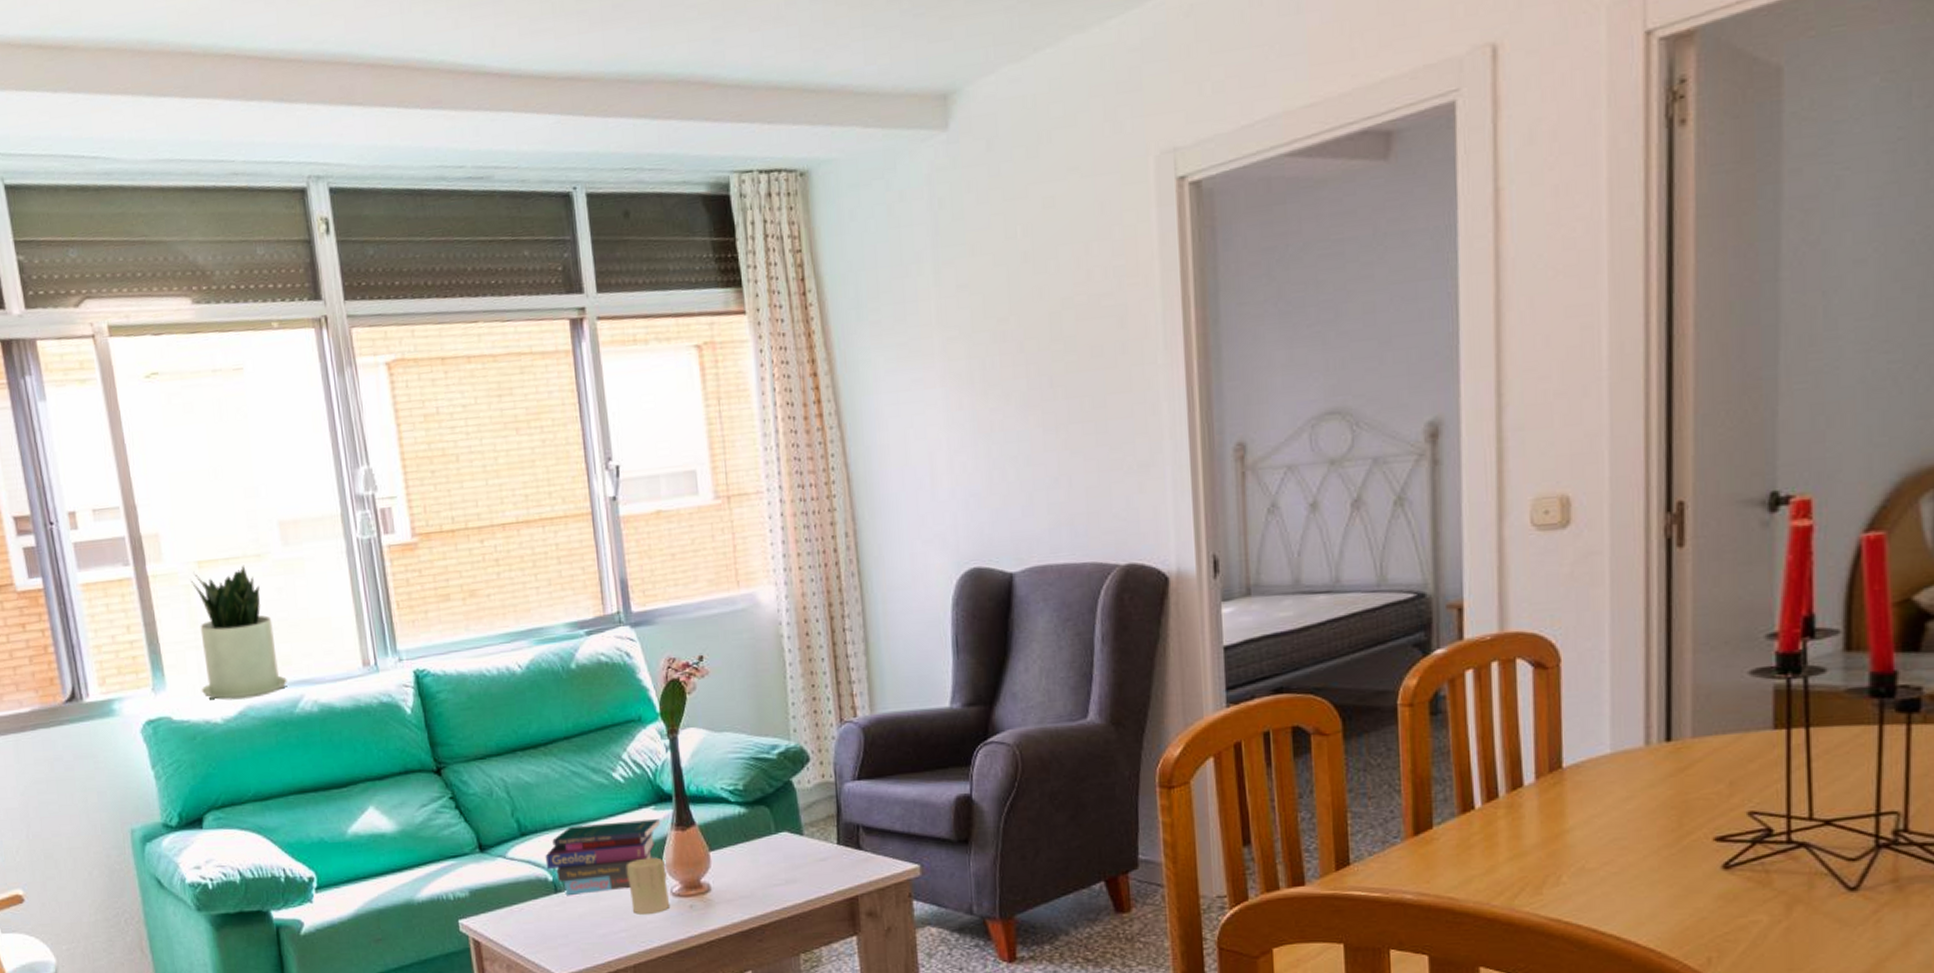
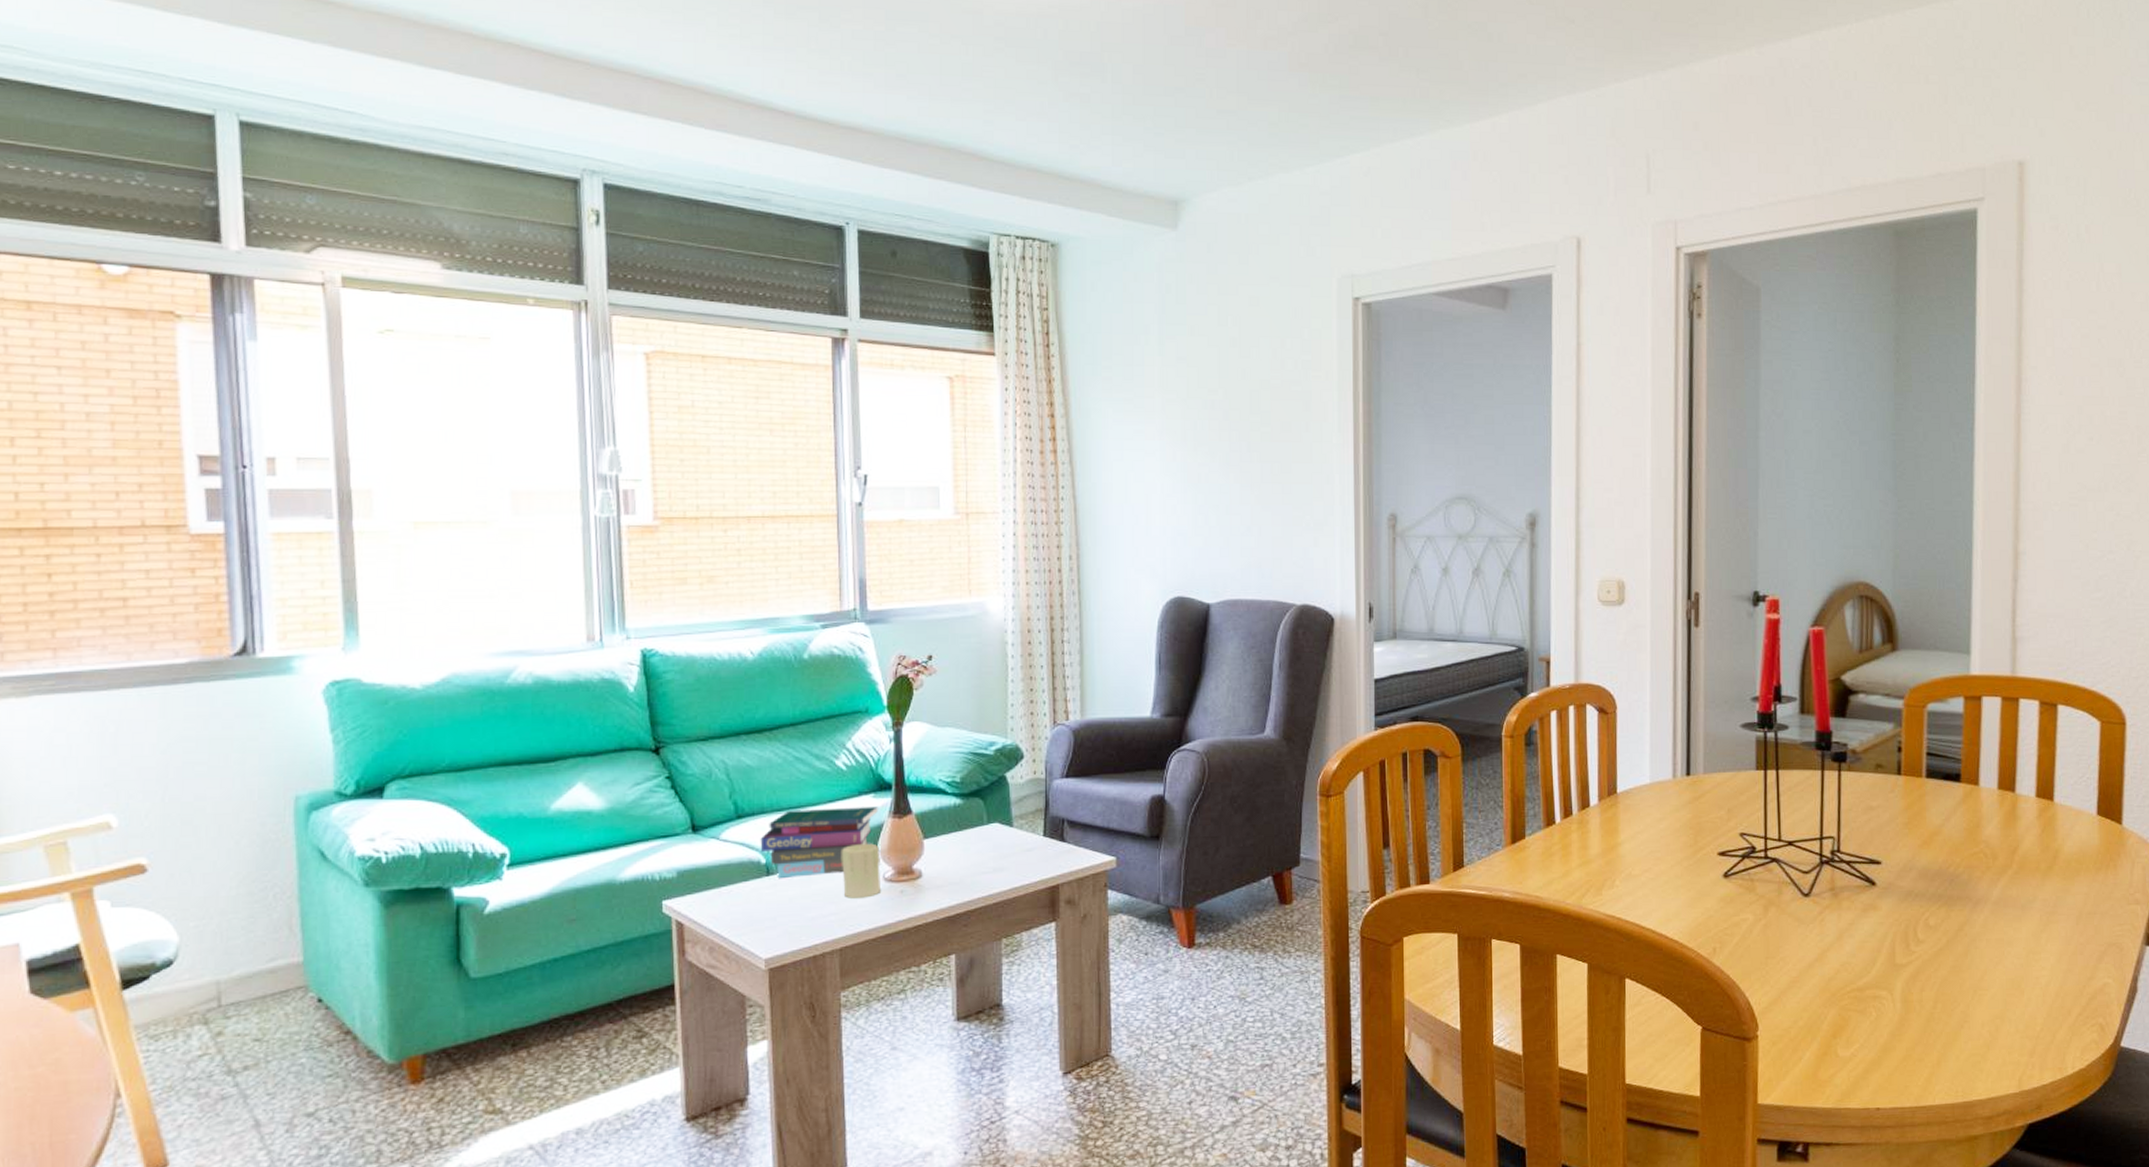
planter: present [190,565,287,701] -> none [400,530,501,666]

